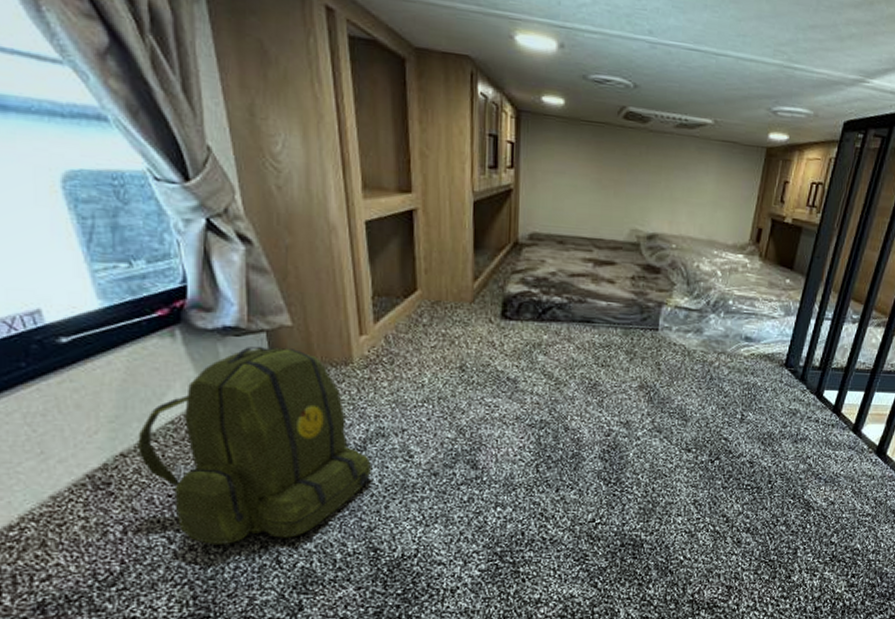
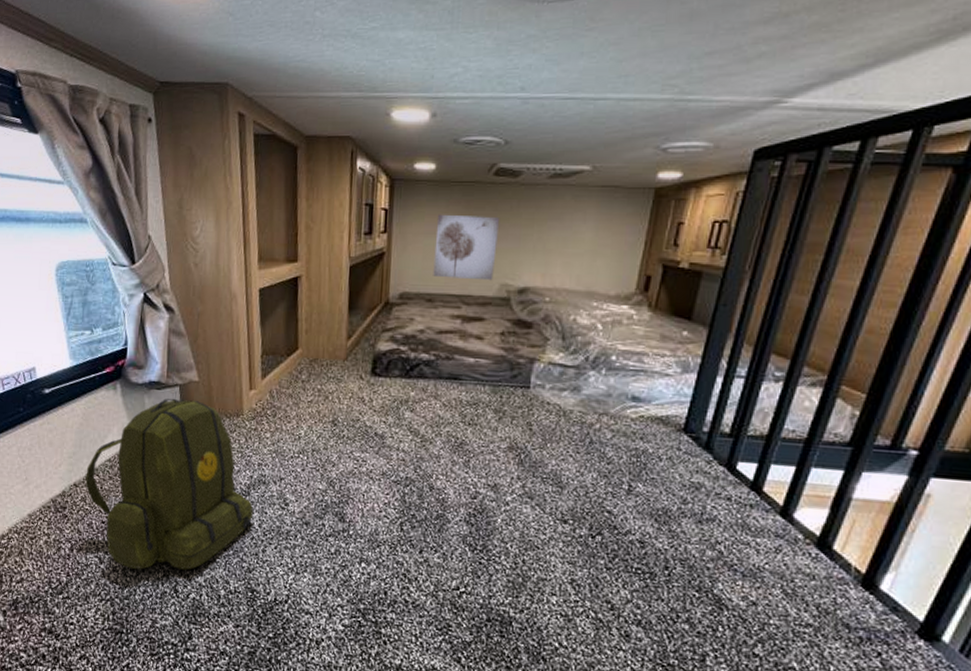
wall art: none [564,153,630,226] -> present [433,214,500,281]

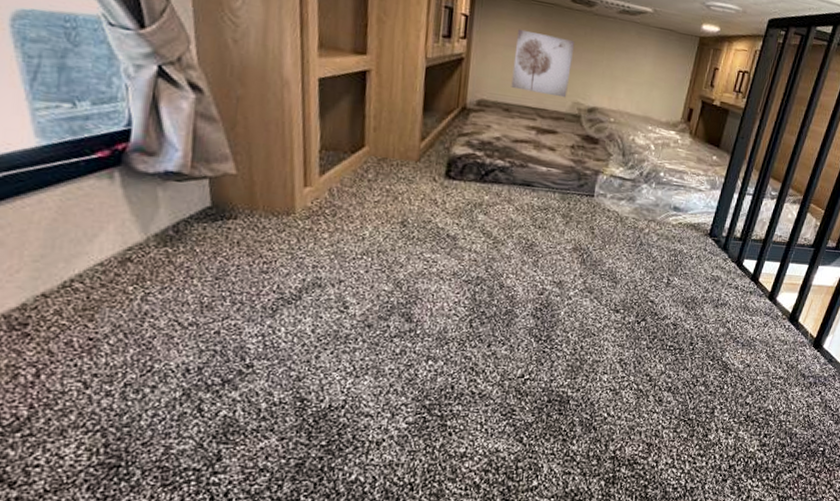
backpack: present [85,398,254,570] -> none [61,192,306,392]

